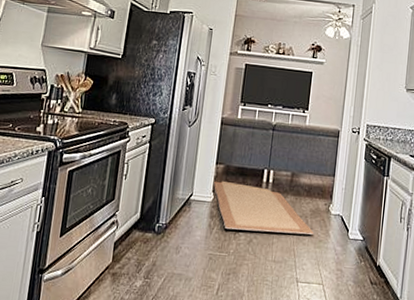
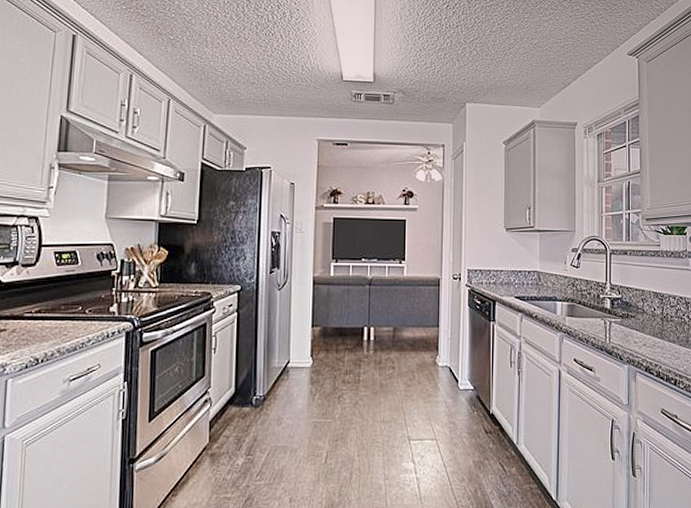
rug: present [214,181,315,235] -> none [311,345,423,395]

